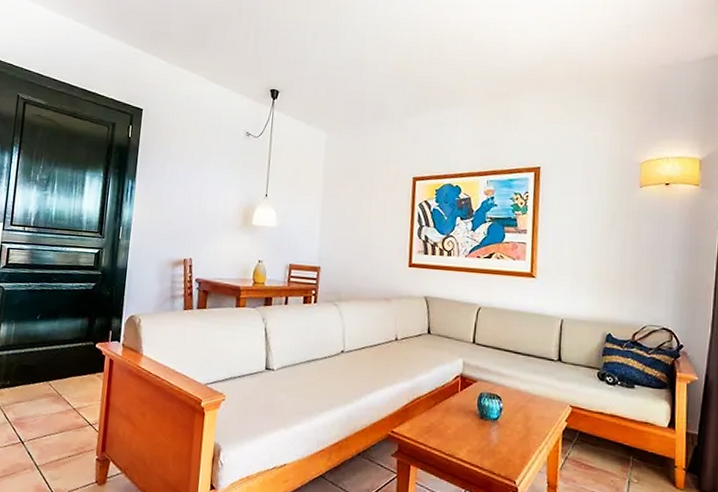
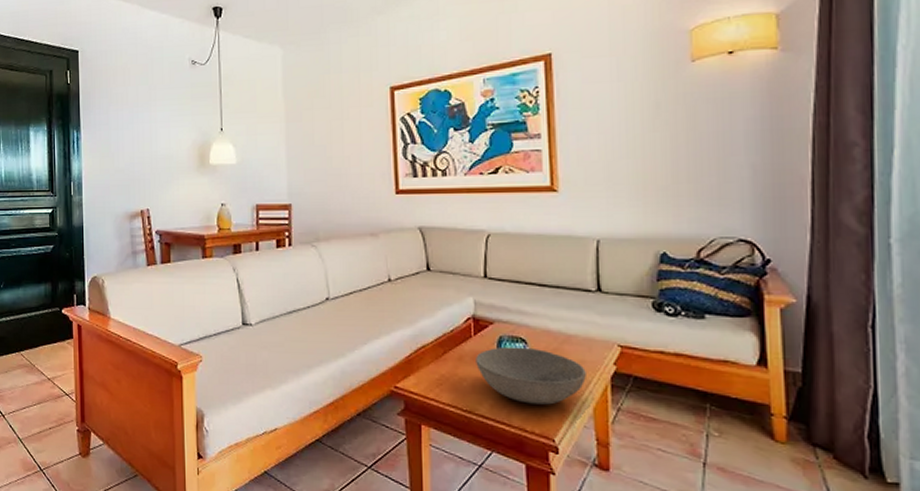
bowl: none [459,401,544,452] -> present [476,346,586,405]

